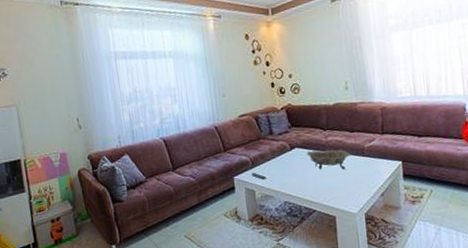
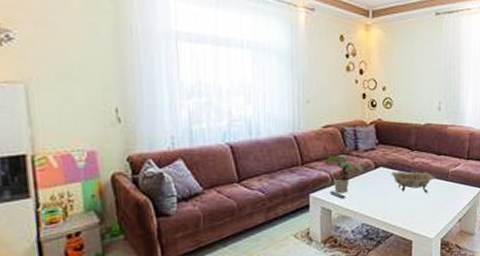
potted plant: none [244,139,281,175] -> present [325,155,365,194]

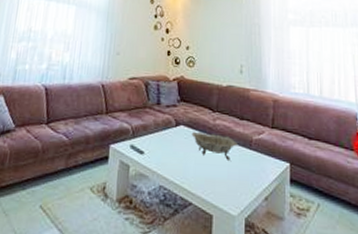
potted plant: present [325,155,365,194] -> none [128,107,166,149]

